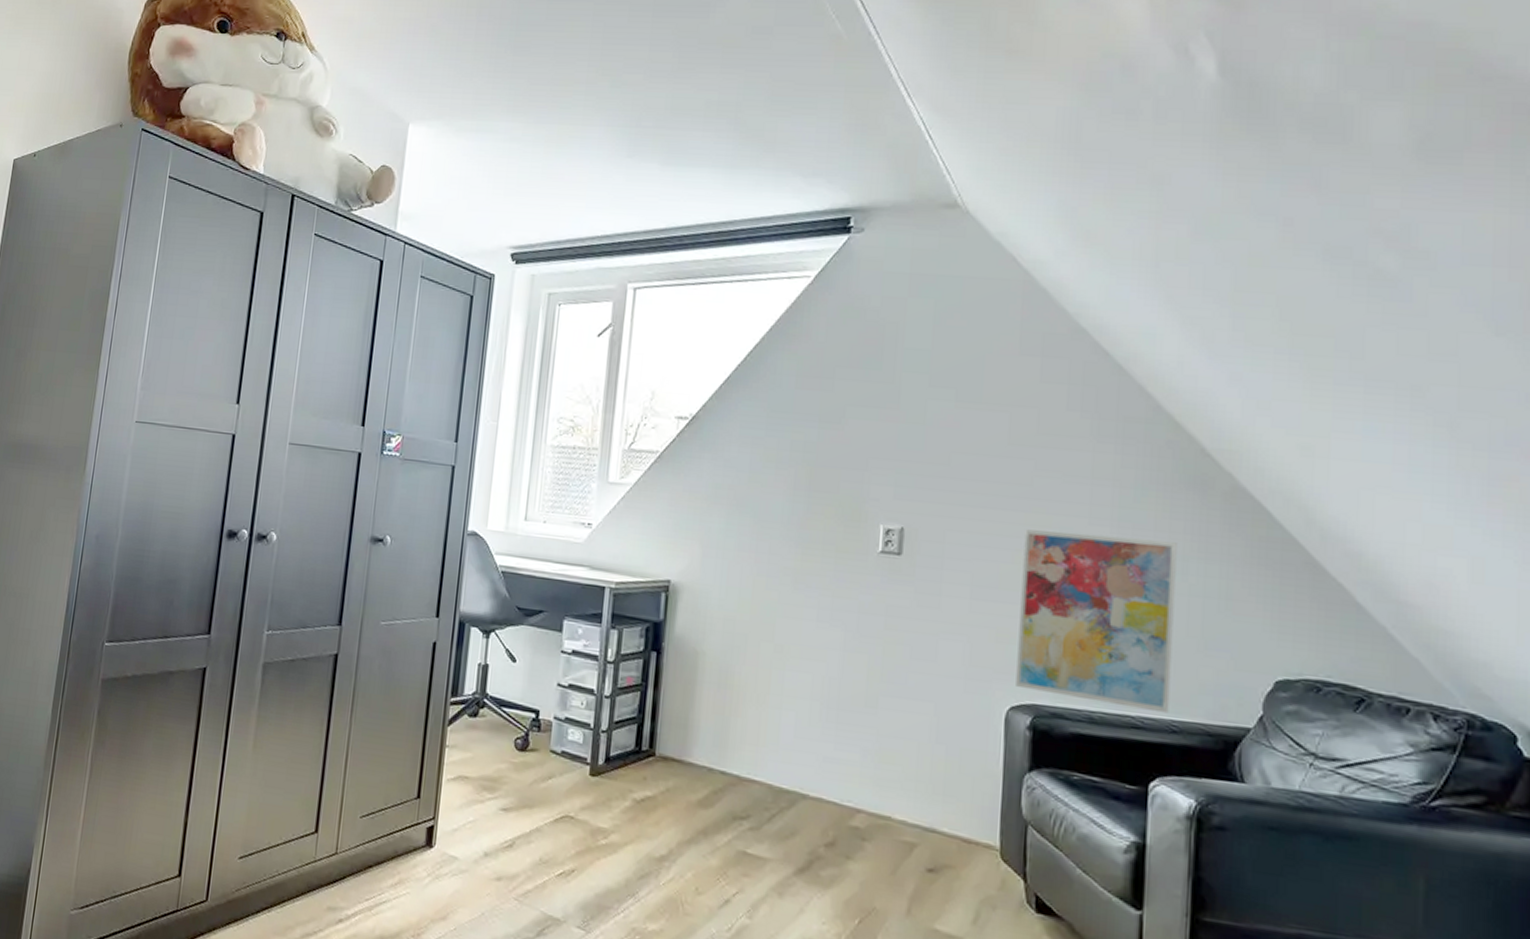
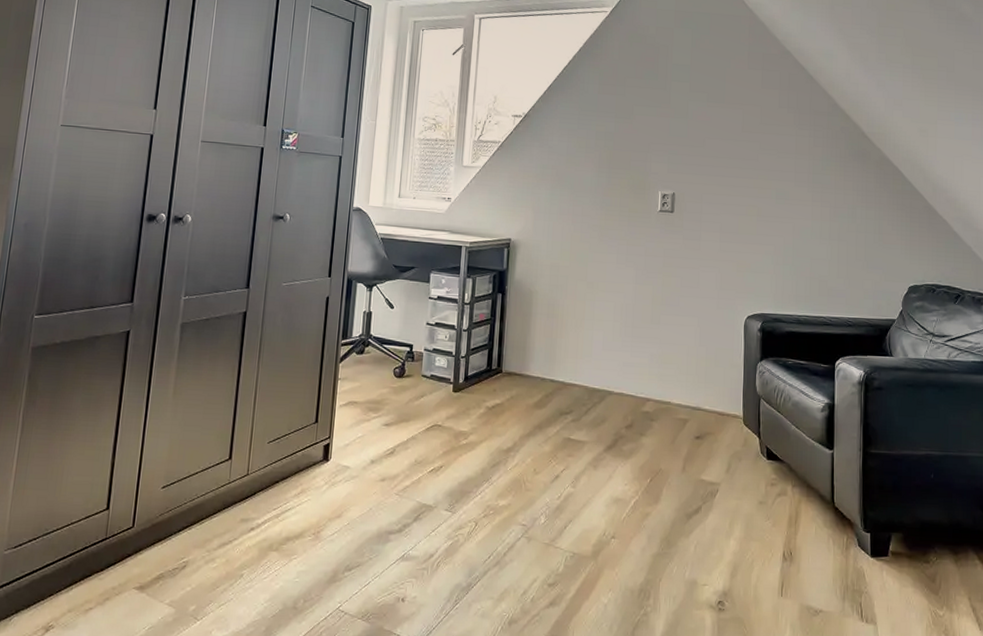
wall art: present [1016,529,1177,714] -> none [751,191,849,313]

